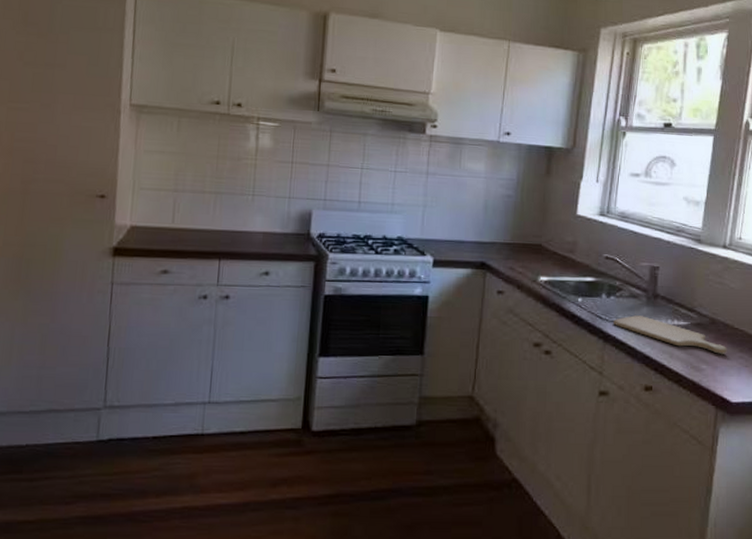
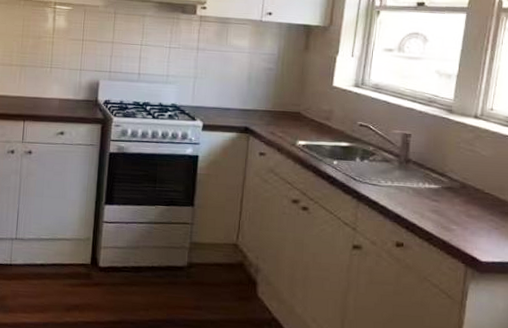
chopping board: present [612,315,727,354] -> none [366,178,477,217]

